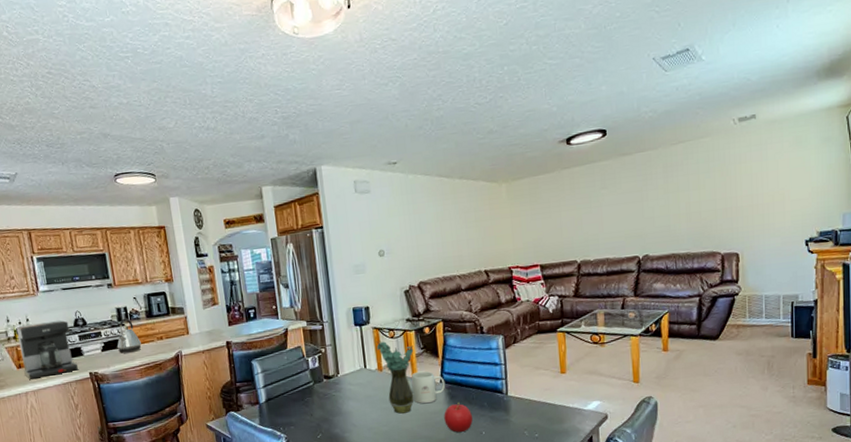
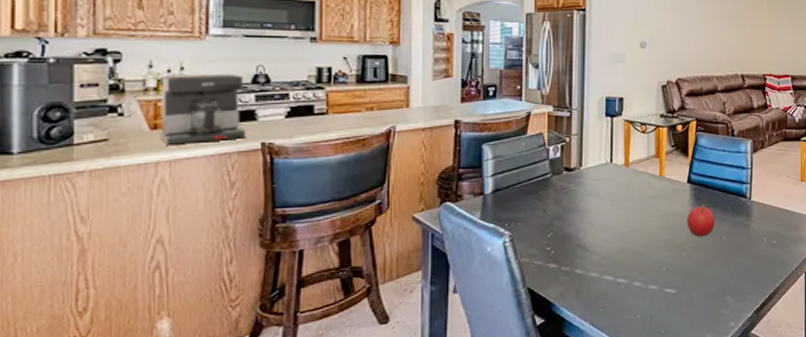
kettle: present [116,318,142,354] -> none [308,80,343,123]
vase: present [376,339,414,414] -> none [626,133,664,214]
mug: present [411,371,446,404] -> none [657,169,692,205]

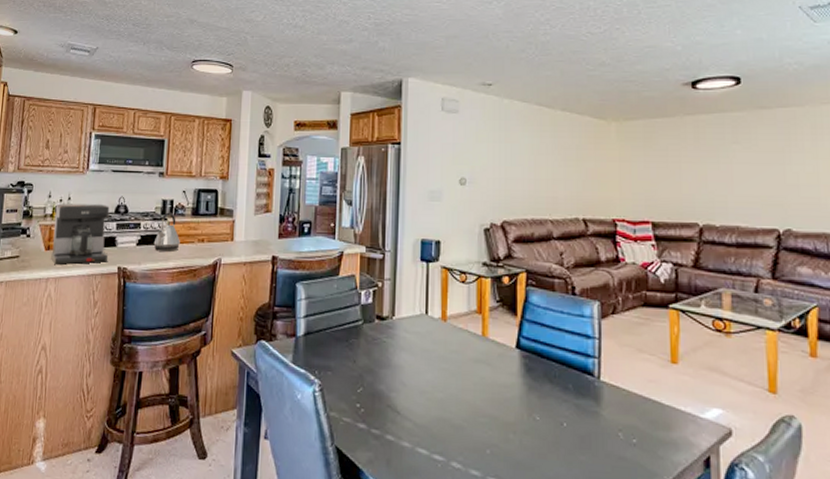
kettle: none [308,80,343,123] -> present [153,212,180,252]
fruit: present [687,205,715,236] -> none [516,378,552,418]

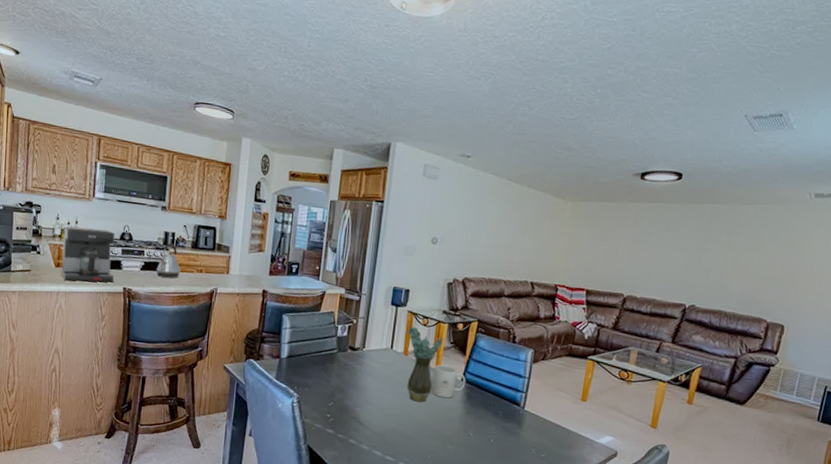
vase: none [443,282,488,380] -> present [406,324,444,403]
mug: none [480,329,522,373] -> present [431,364,466,399]

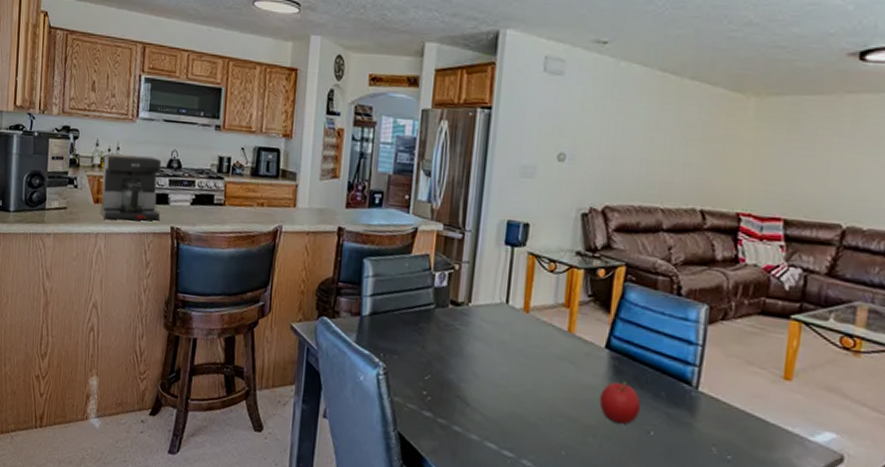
kettle: present [156,243,181,279] -> none [209,170,238,215]
vase: present [406,324,444,403] -> none [528,270,578,378]
mug: present [431,364,466,399] -> none [562,325,612,373]
fruit: none [456,405,485,434] -> present [599,382,641,424]

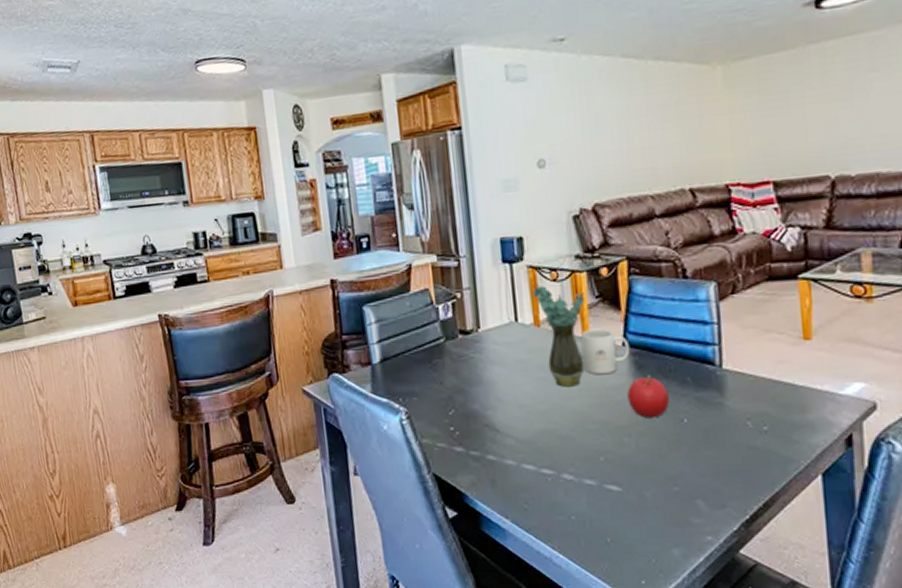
coffee maker: present [100,153,162,222] -> none [73,246,145,322]
vase: none [528,270,578,378] -> present [532,283,585,387]
mug: none [562,325,612,373] -> present [580,328,631,375]

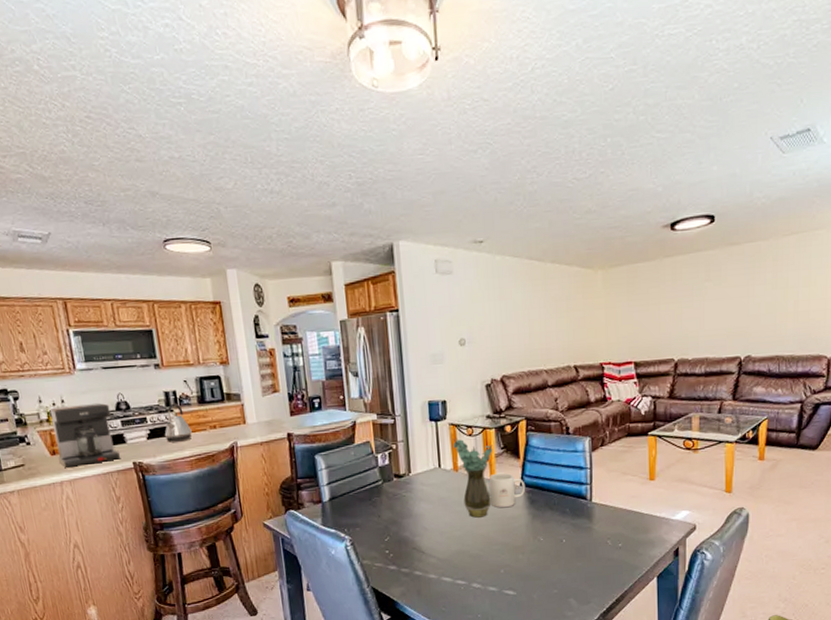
coffee maker: none [73,246,145,322] -> present [49,402,120,469]
kettle: none [192,245,223,291] -> present [164,403,193,442]
fruit: present [627,375,669,417] -> none [522,508,553,539]

